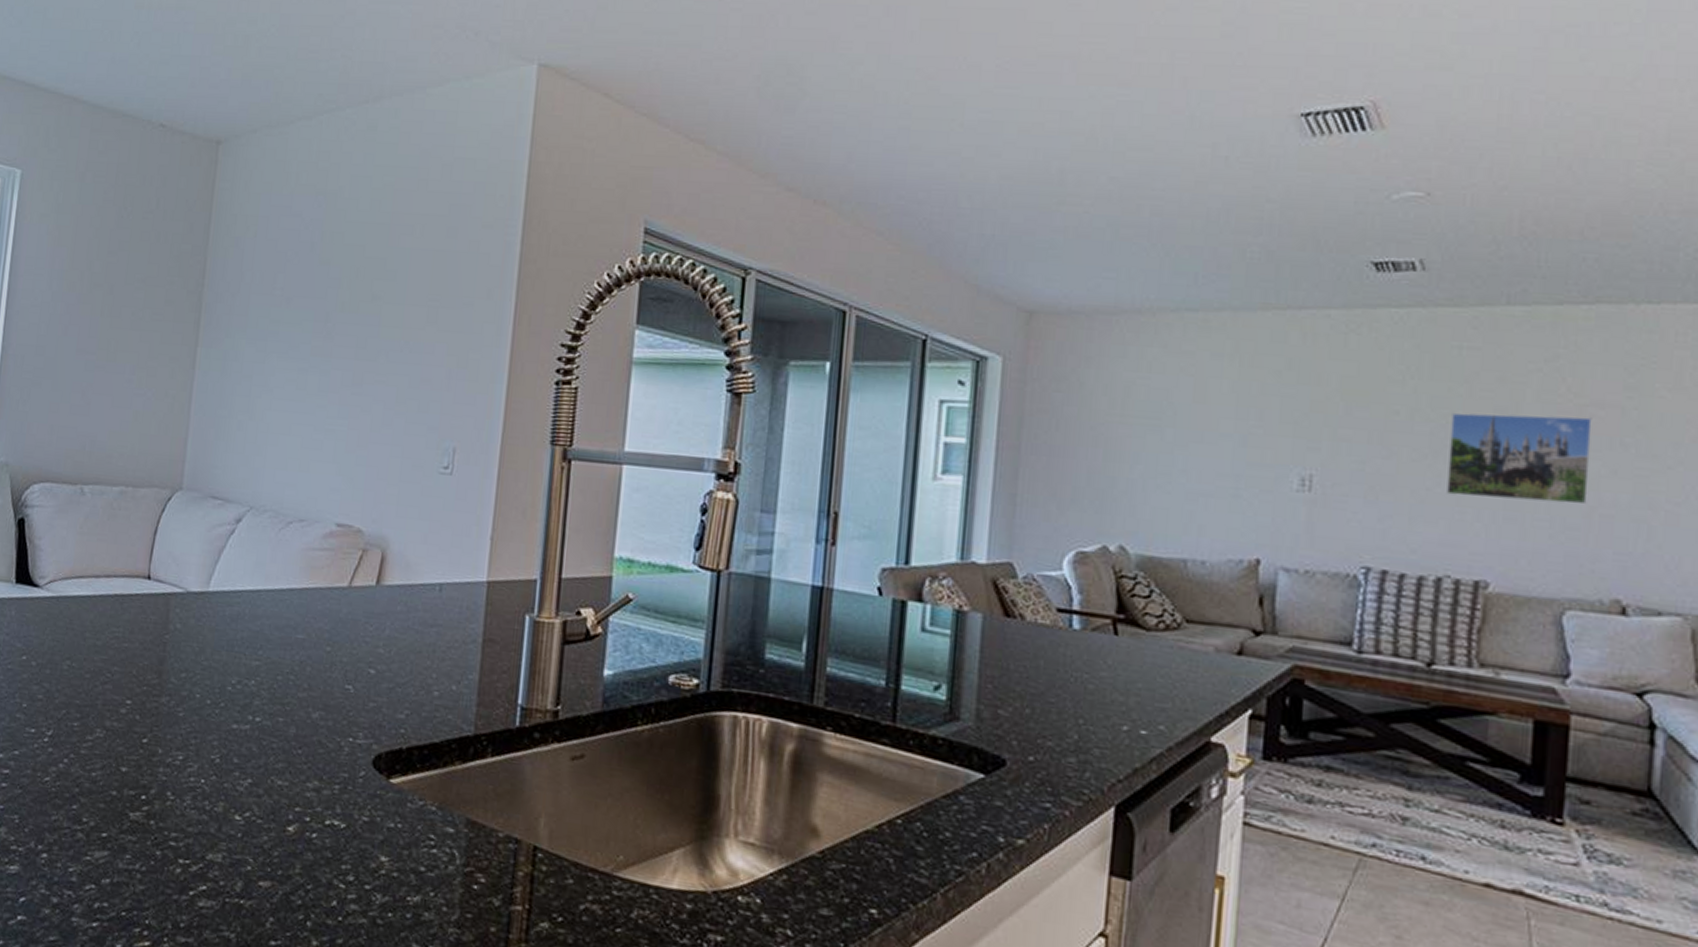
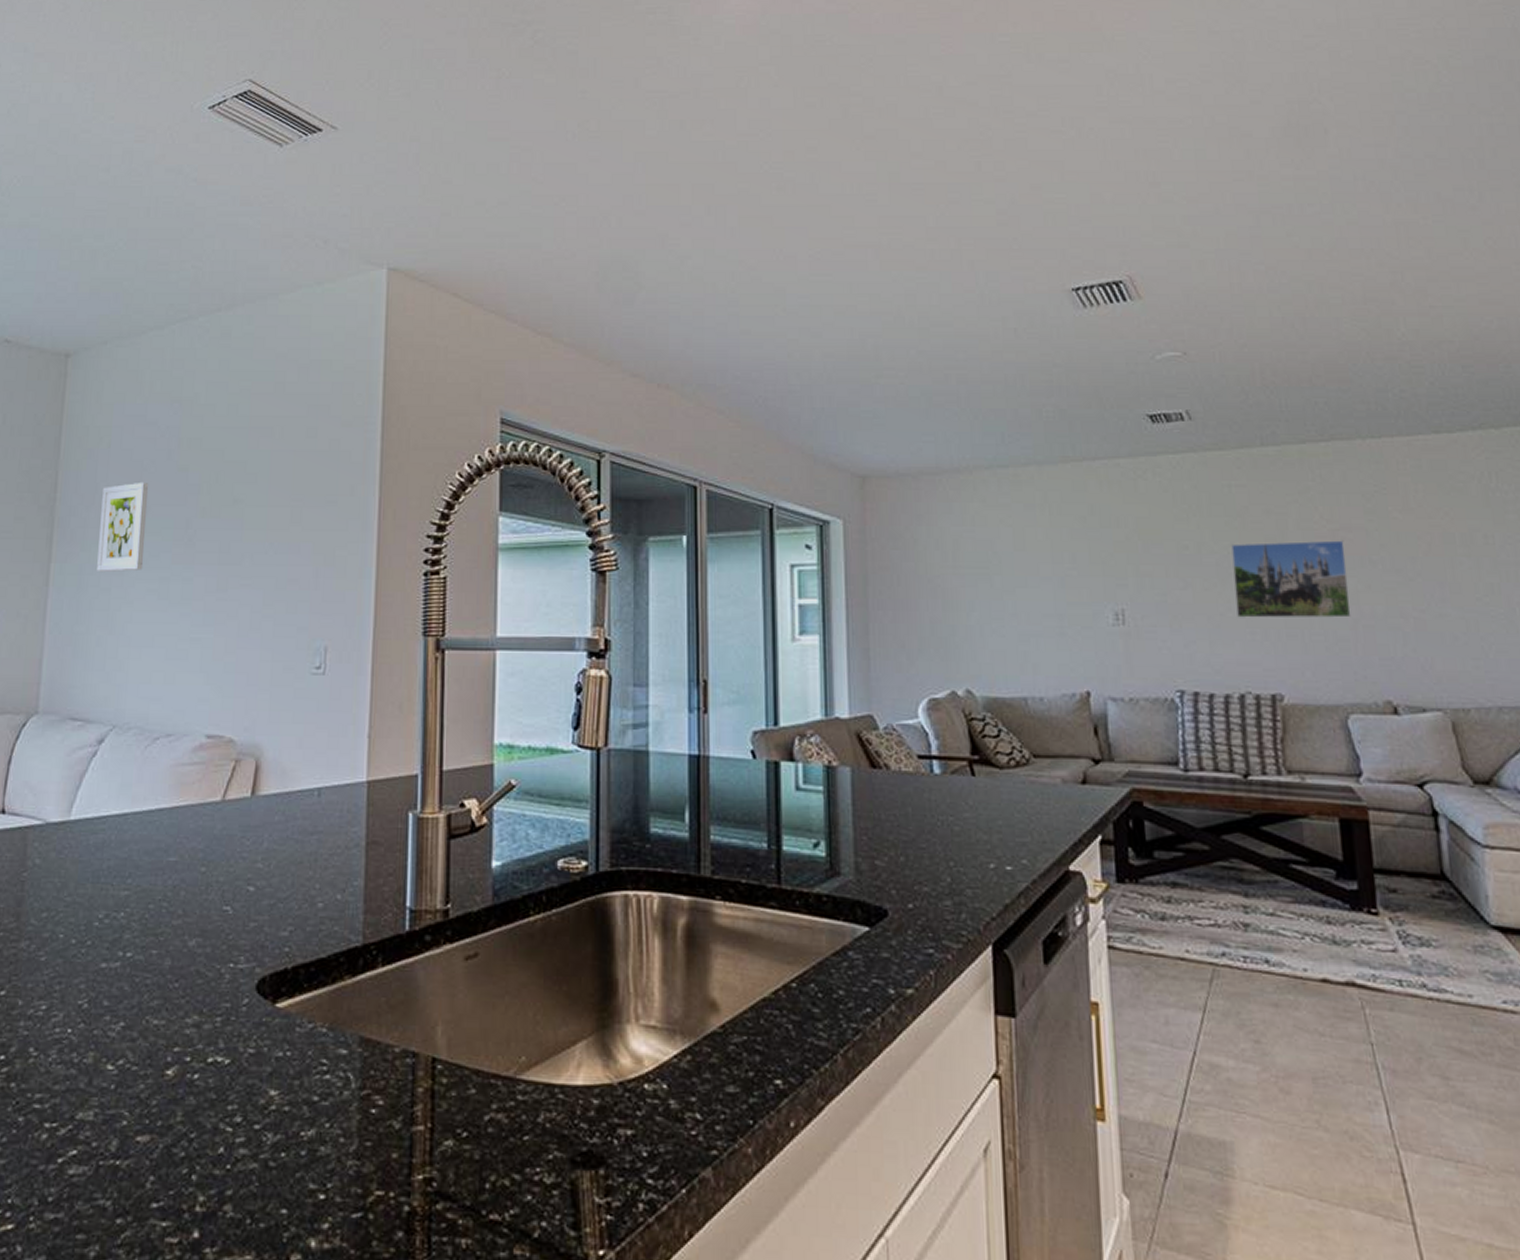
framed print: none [240,272,292,360] -> present [97,481,149,572]

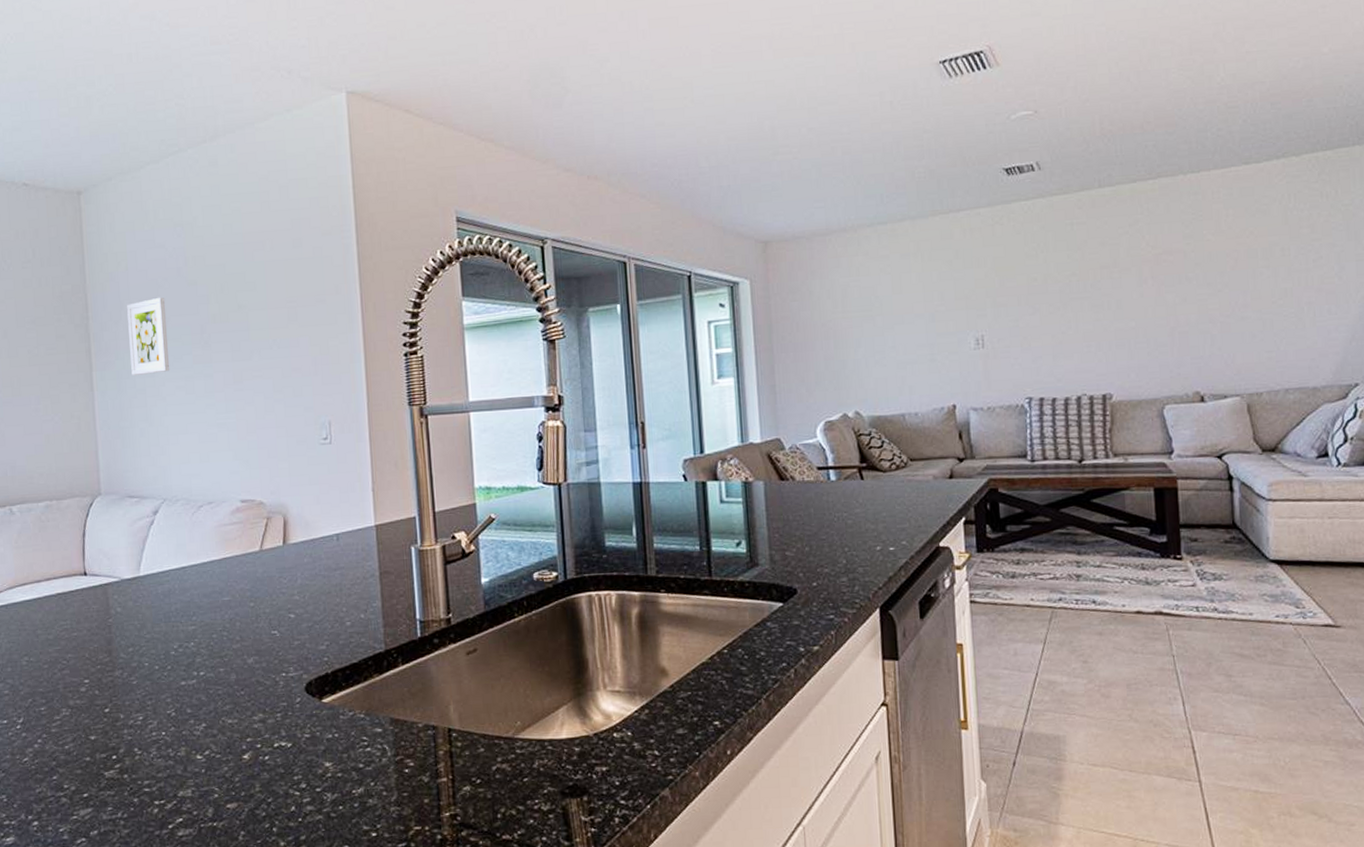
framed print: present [1231,540,1351,619] -> none [1072,262,1169,334]

